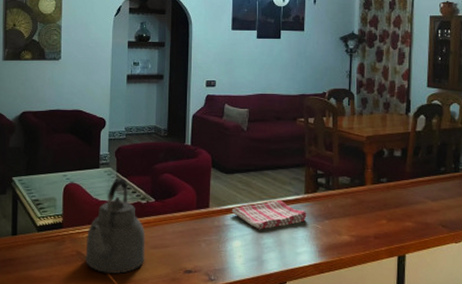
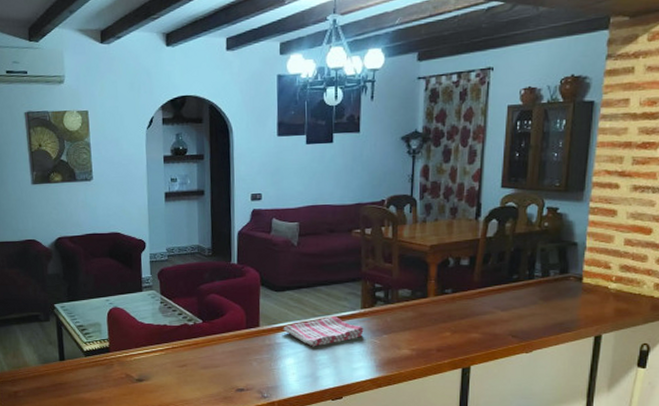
kettle: present [85,178,145,274] -> none [134,301,196,394]

